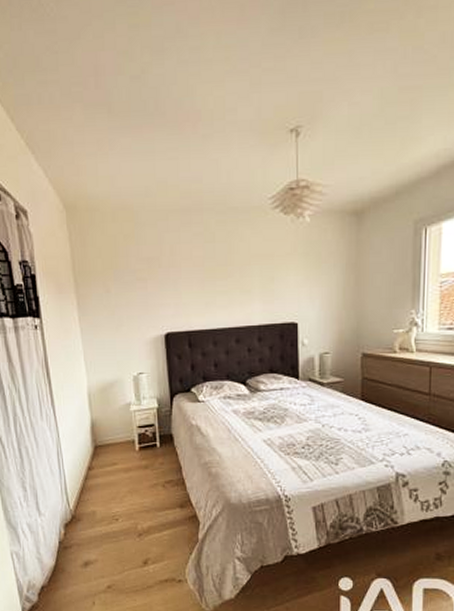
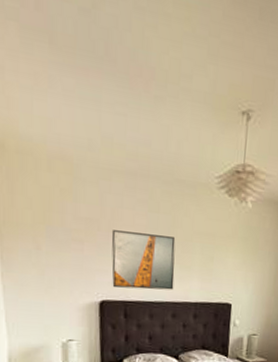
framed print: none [171,263,235,320] -> present [111,230,176,290]

